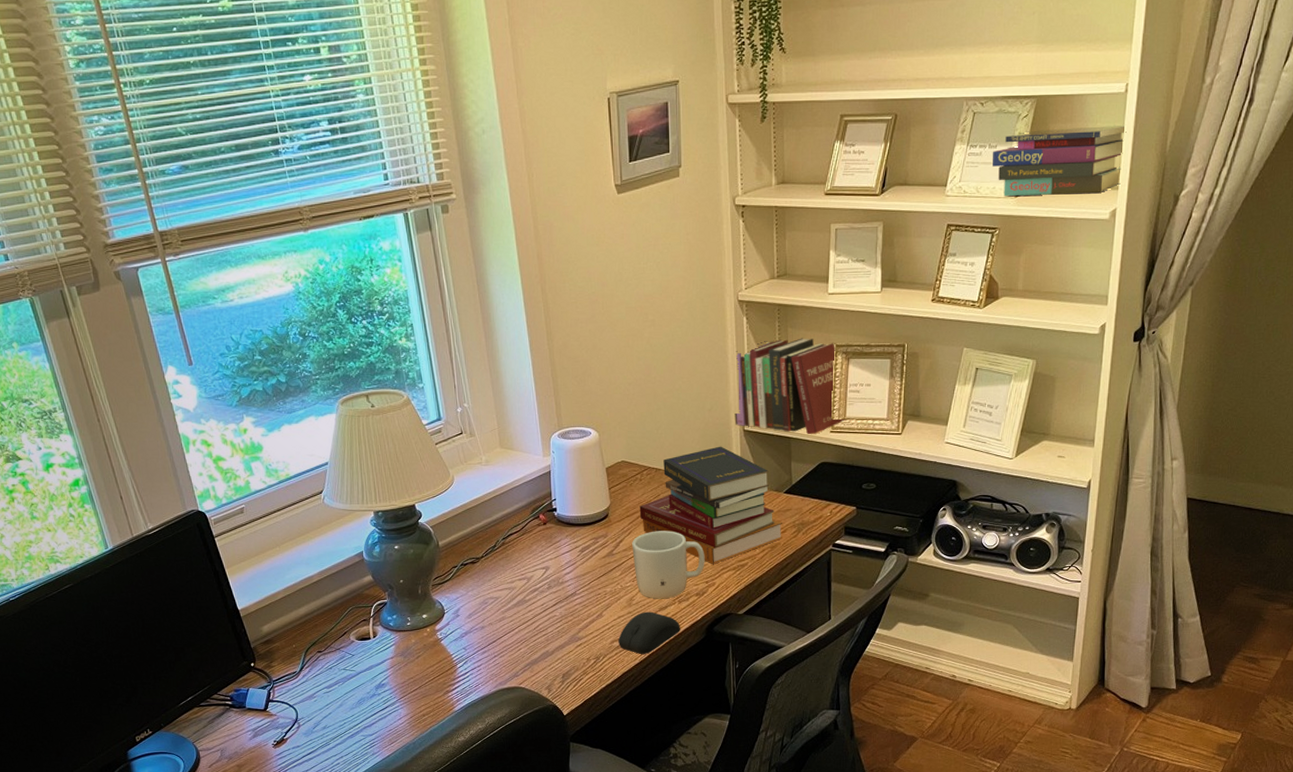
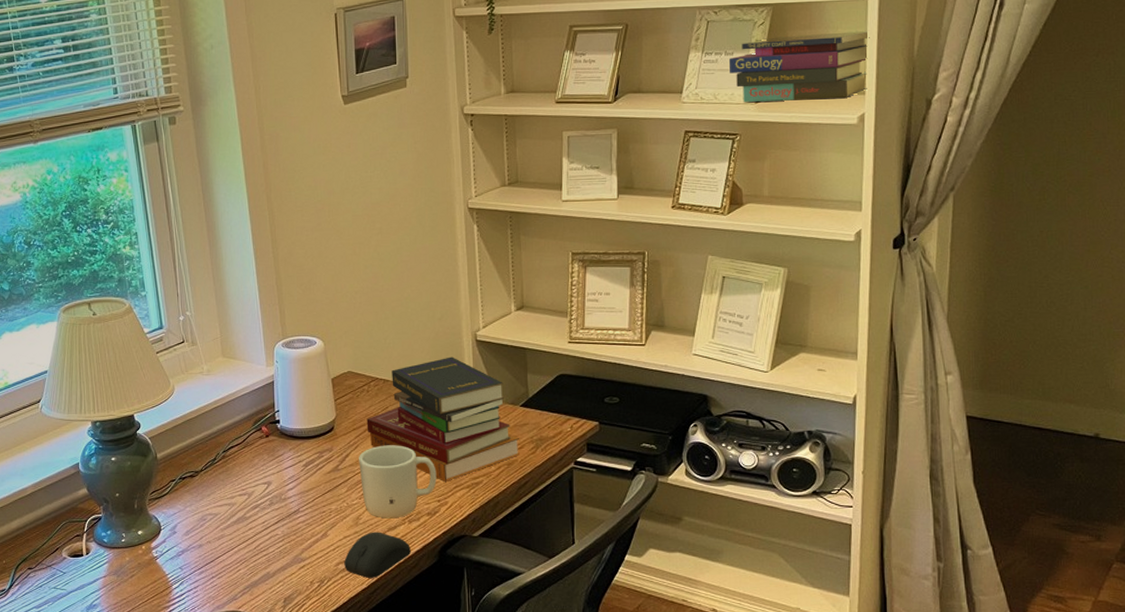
books: present [734,338,847,435] -> none [466,245,586,346]

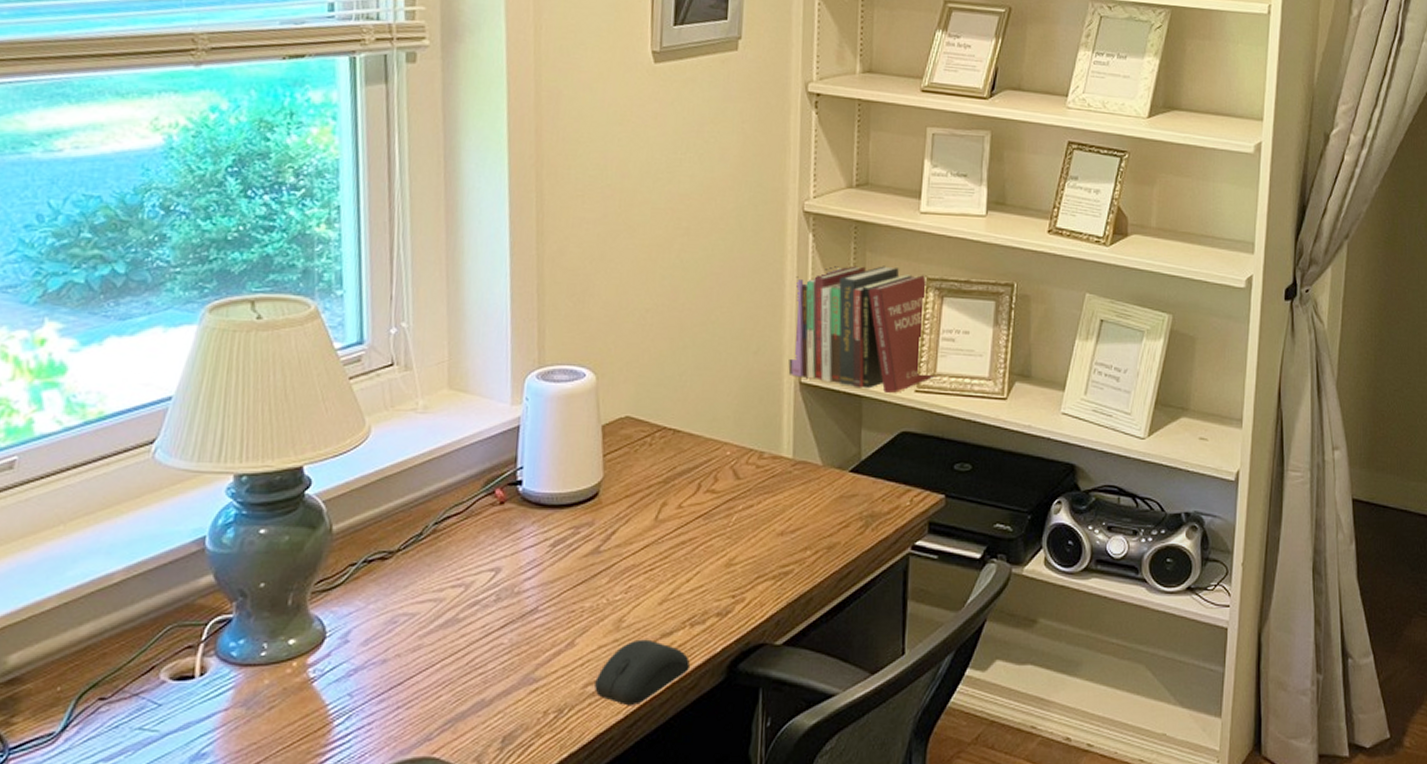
mug: present [359,445,437,519] -> none [628,519,734,621]
books: present [366,357,519,481] -> none [644,402,845,570]
books: none [466,245,586,346] -> present [788,266,938,394]
books: present [729,31,870,103] -> none [1122,44,1270,122]

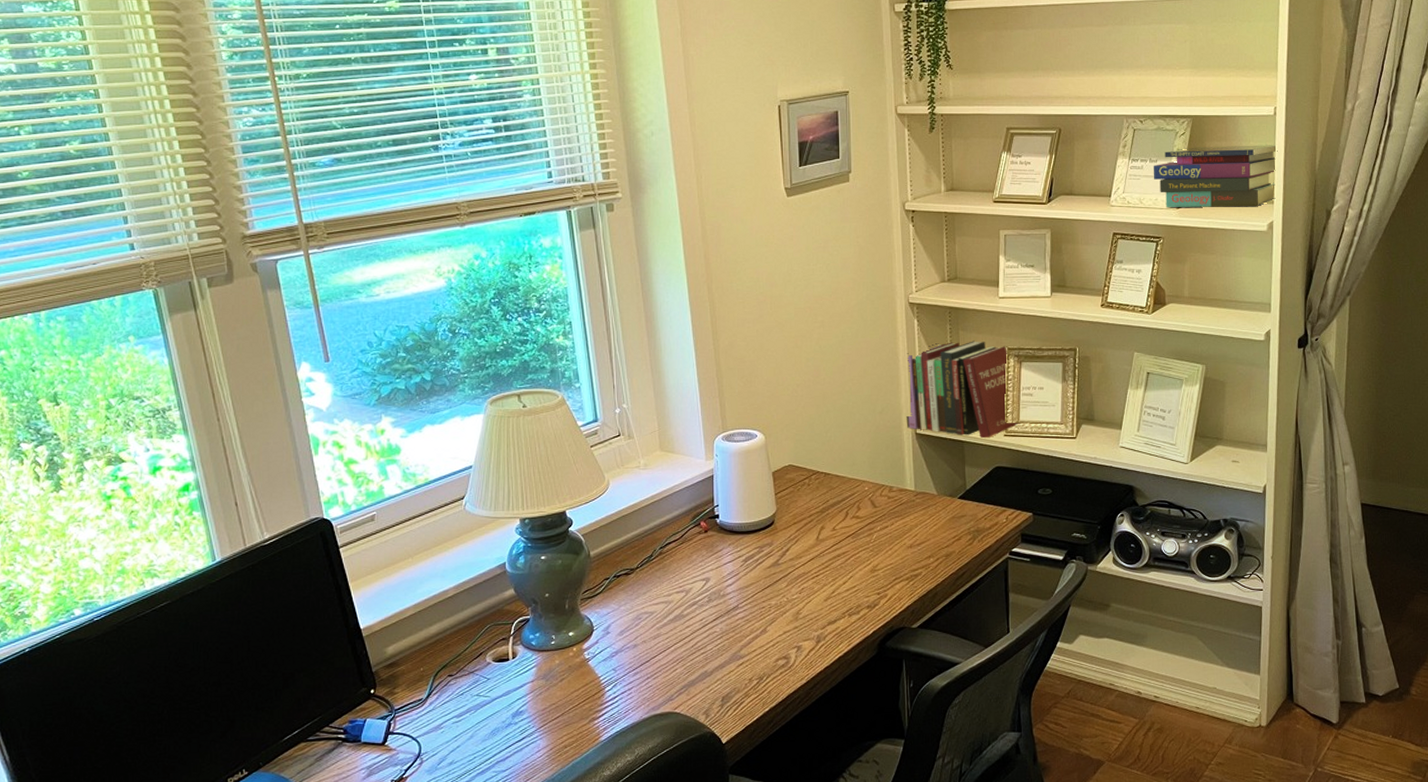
computer mouse: present [595,639,690,705] -> none [784,626,850,673]
books: none [1122,44,1270,122] -> present [1154,145,1278,208]

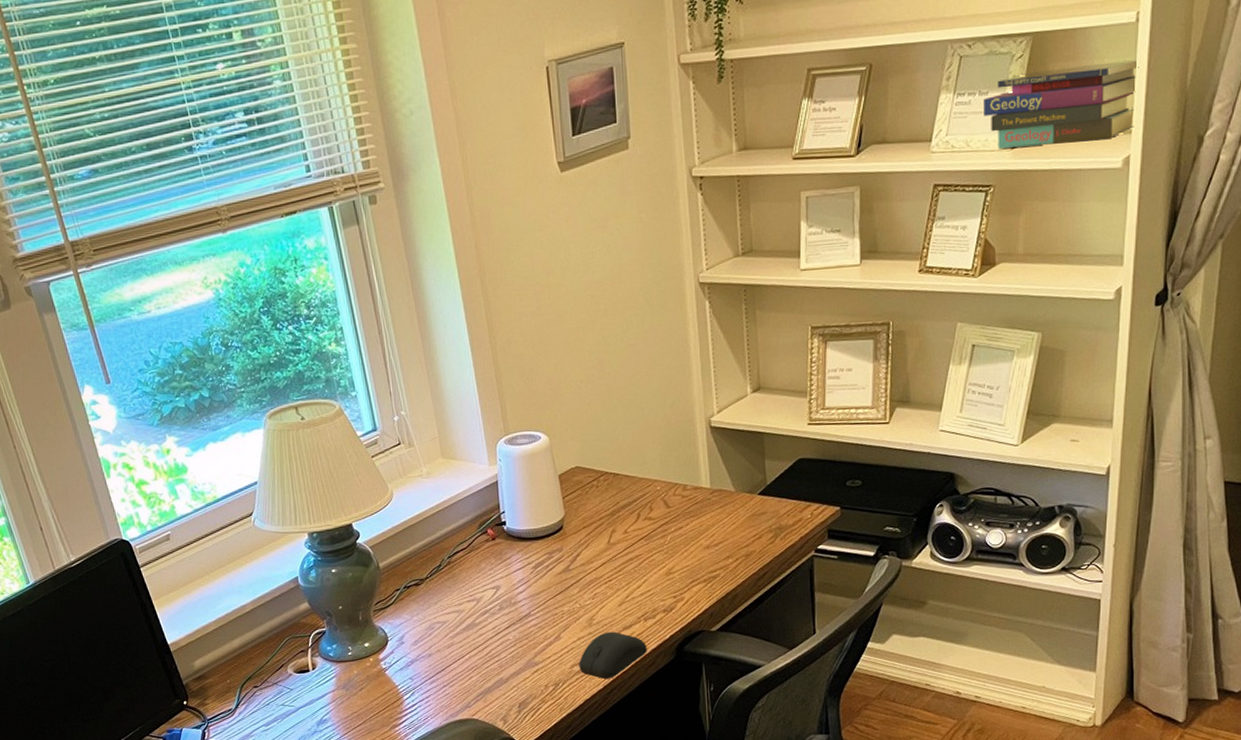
computer mouse: none [784,626,850,673] -> present [579,631,647,679]
books: present [906,341,1021,439] -> none [698,321,827,429]

